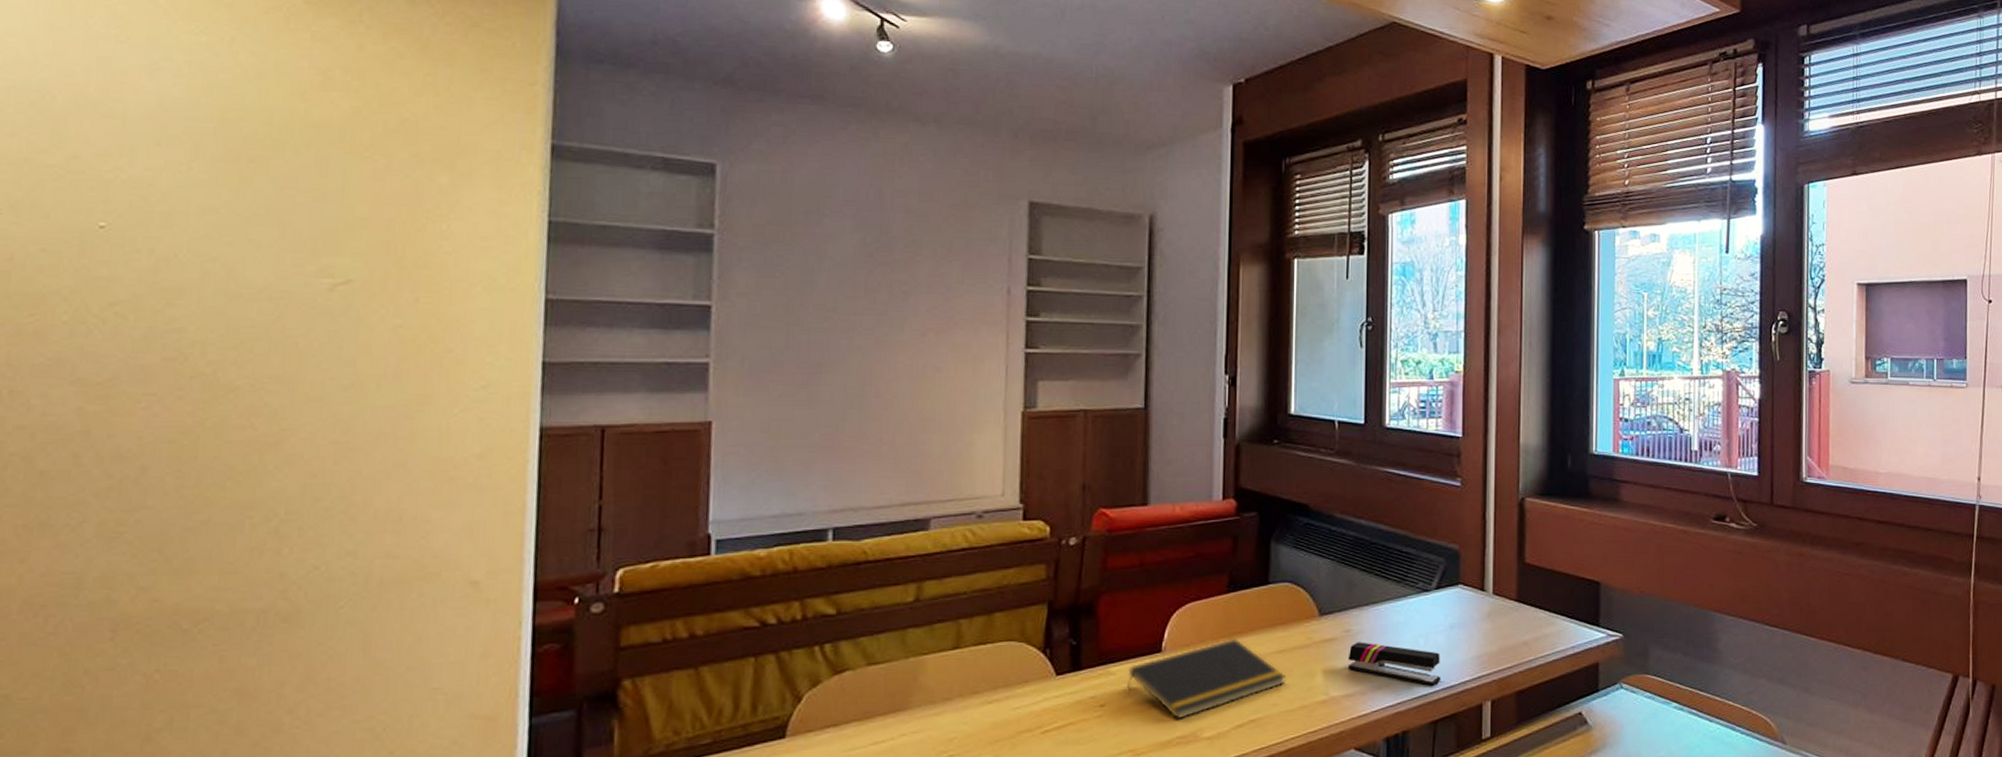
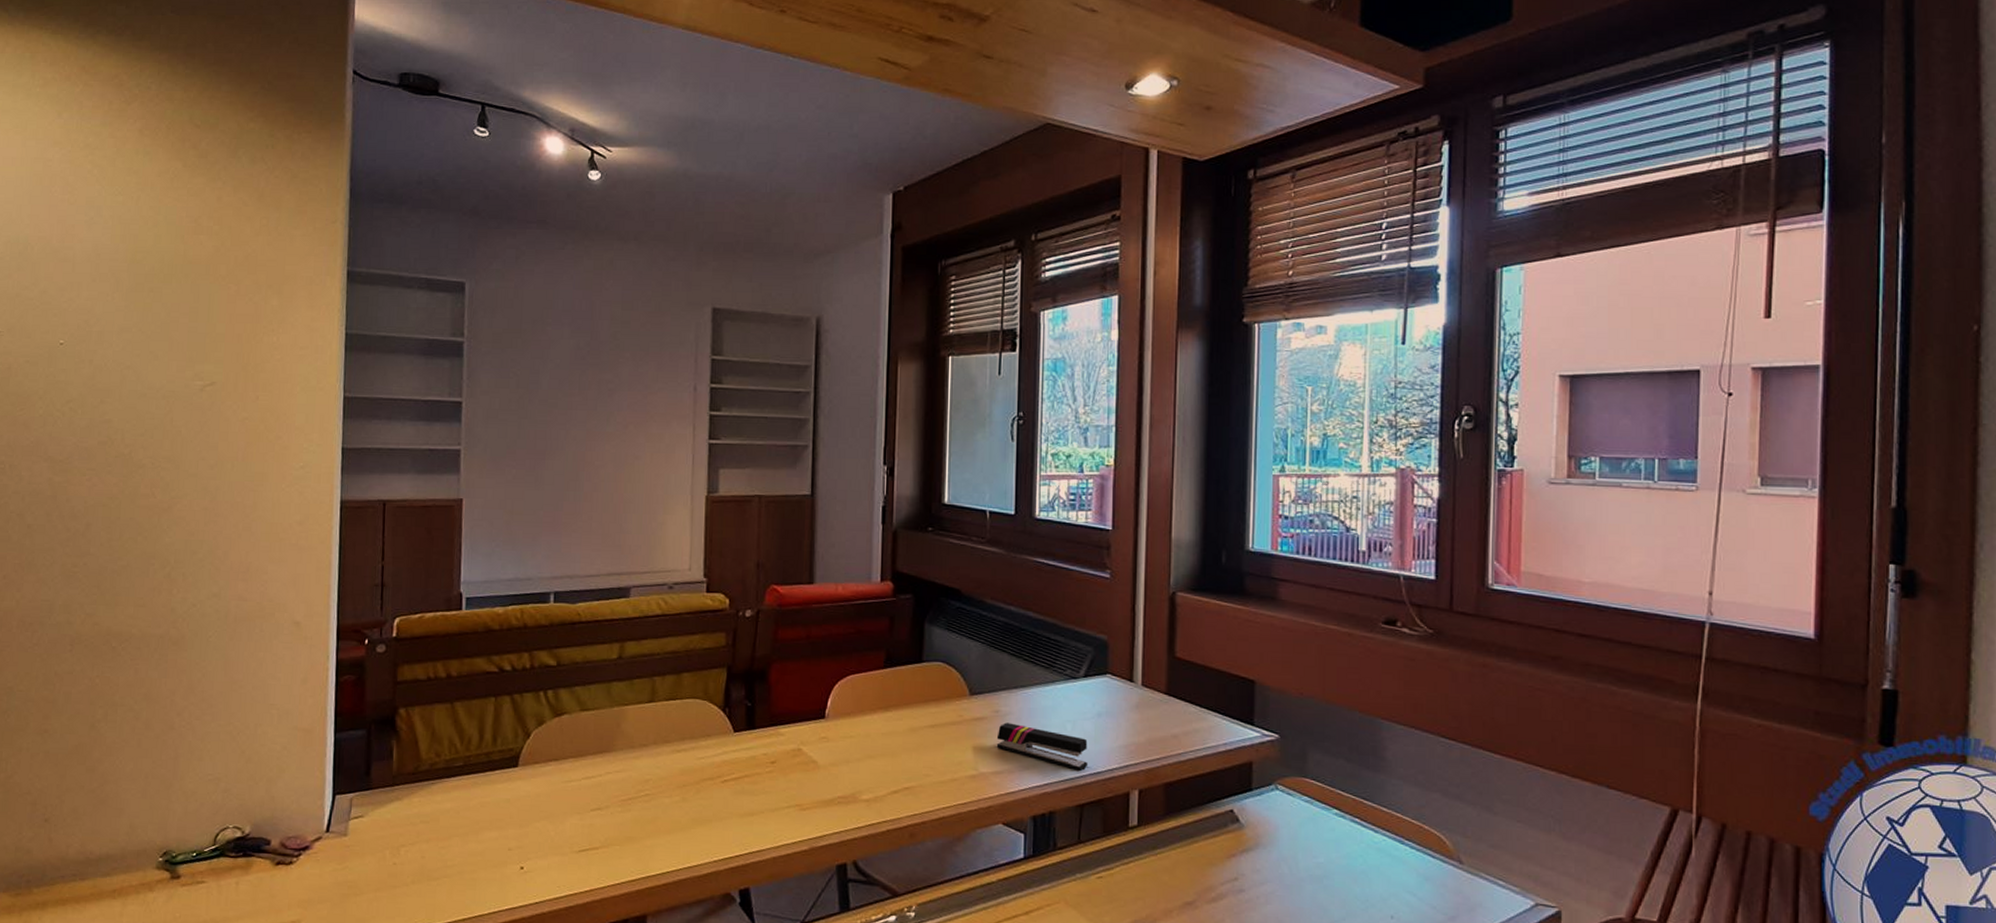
notepad: present [1126,638,1286,720] -> none [793,710,938,781]

